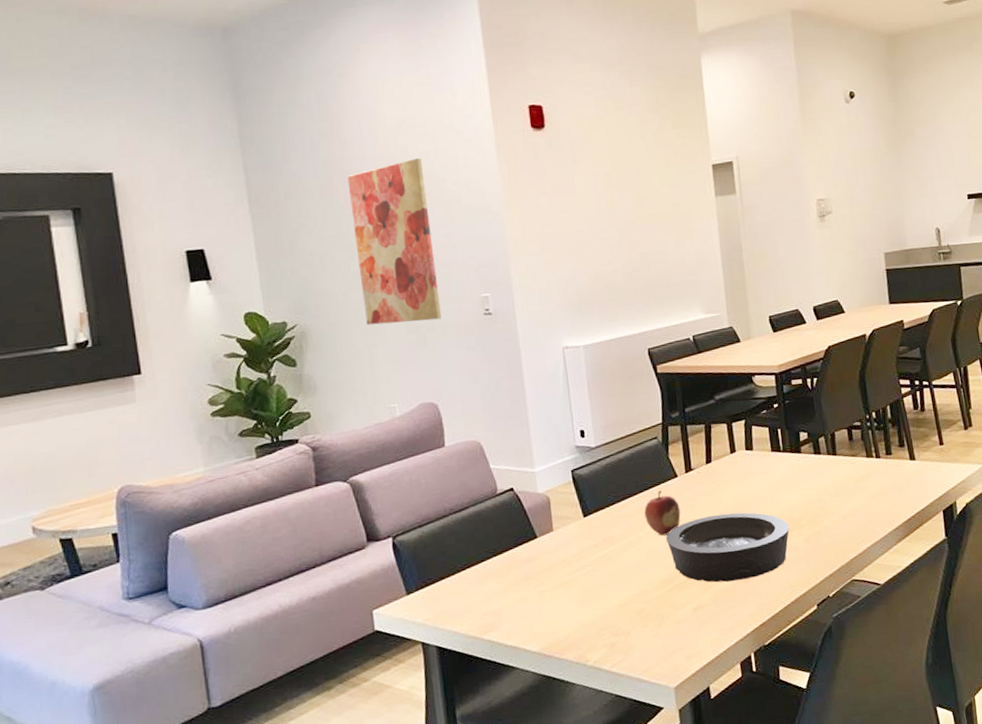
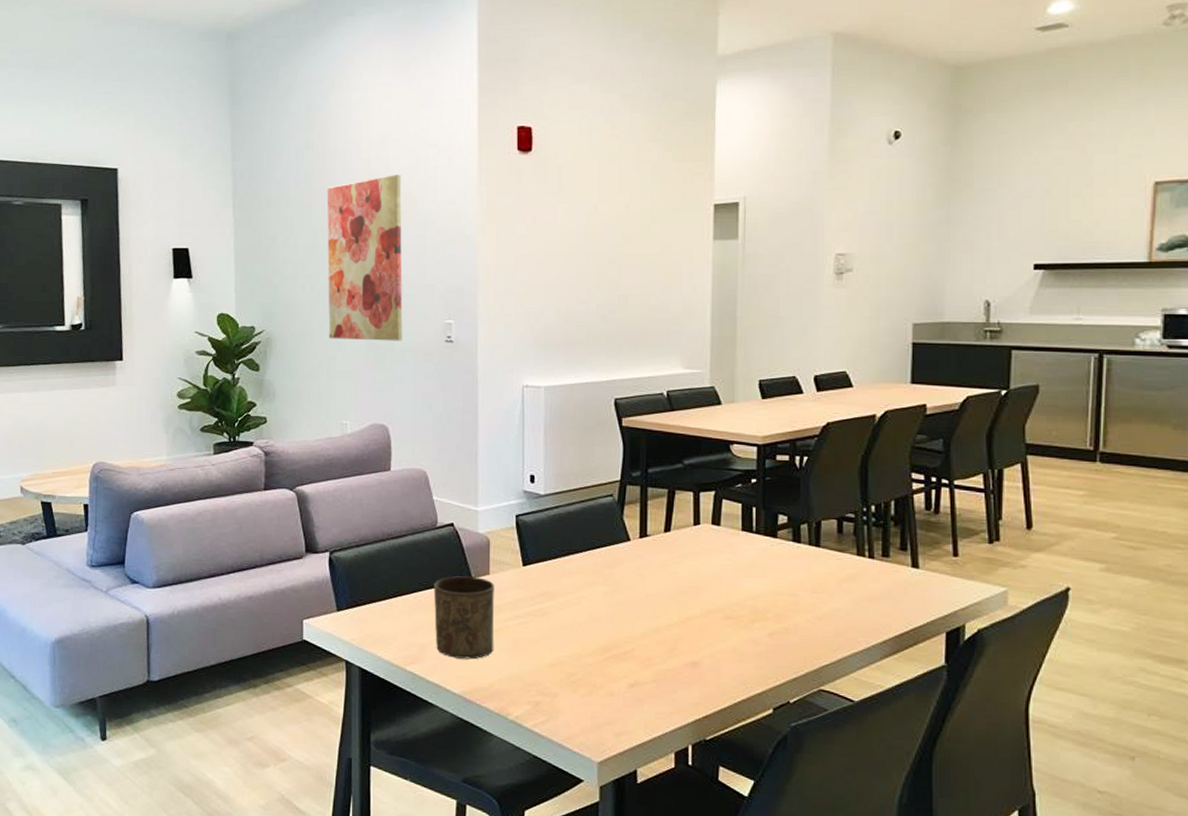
cup: none [501,535,566,618] -> present [433,576,495,660]
fruit: present [644,490,681,536] -> none [589,552,629,601]
bowl: present [665,512,790,583] -> none [608,588,752,665]

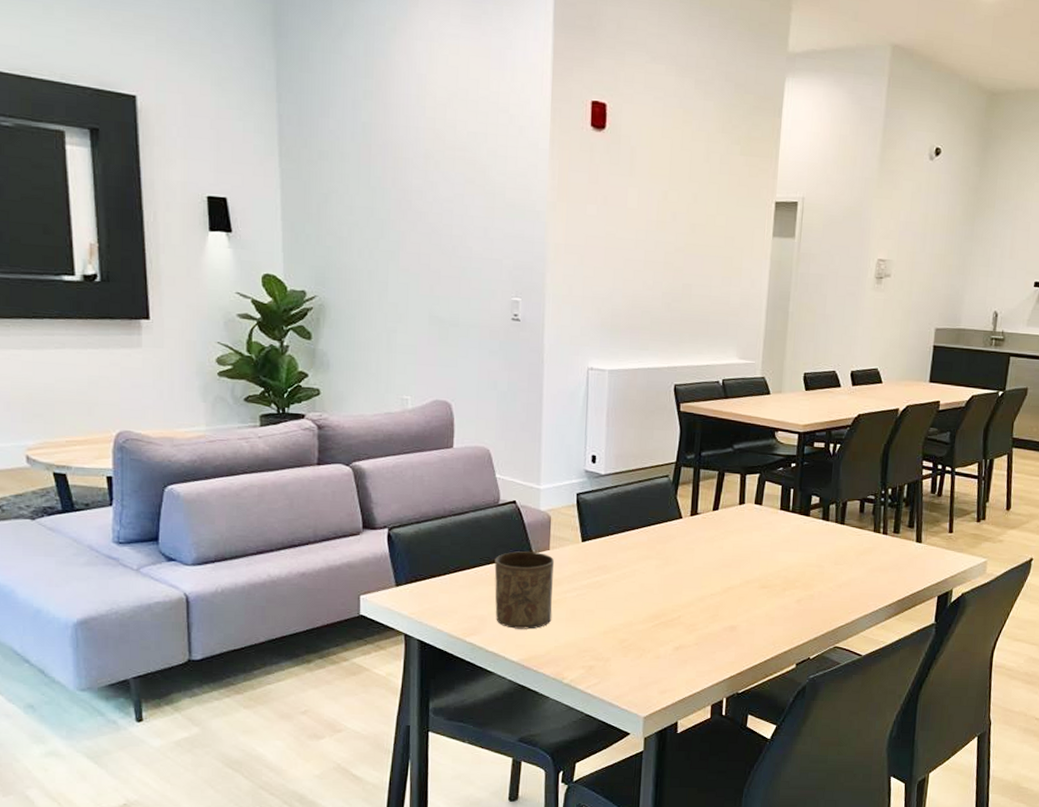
wall art: present [327,175,403,341] -> none [387,138,469,317]

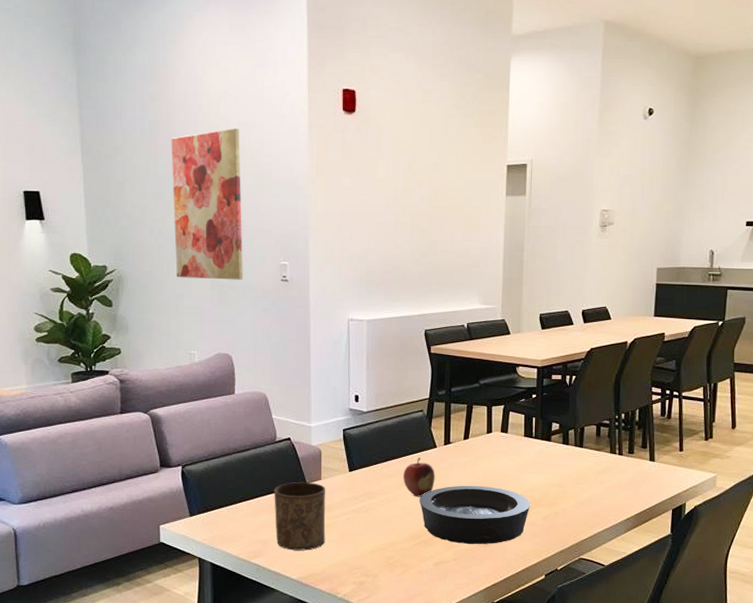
wall art: none [387,138,469,317] -> present [171,128,243,280]
fruit: none [643,528,679,573] -> present [403,457,435,497]
bowl: none [659,561,784,628] -> present [419,485,531,544]

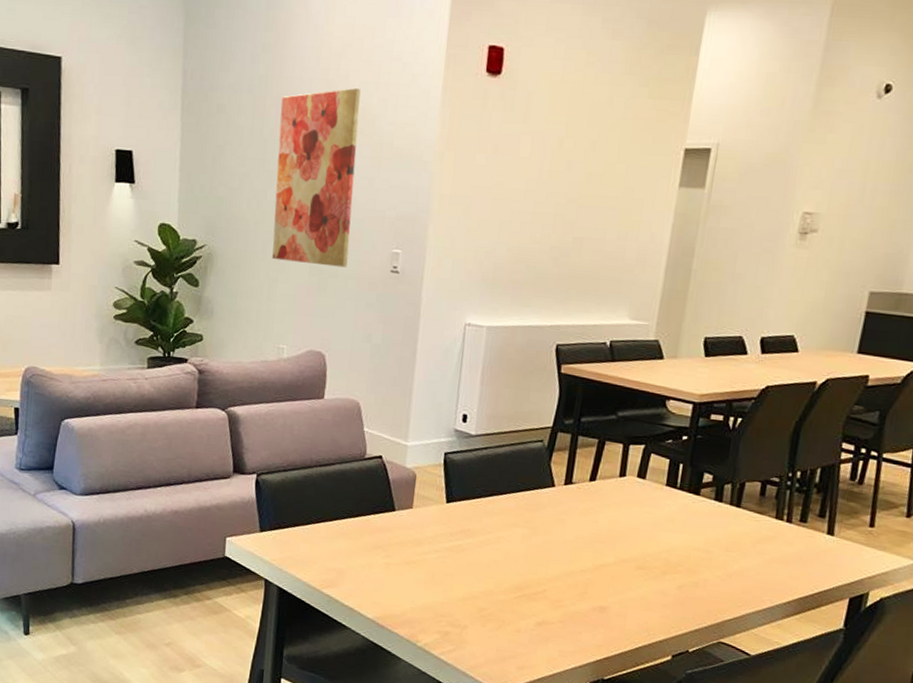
cup: present [274,482,326,551] -> none [354,507,417,588]
fruit: present [403,457,435,497] -> none [509,495,550,543]
bowl: present [419,485,531,544] -> none [526,534,664,610]

